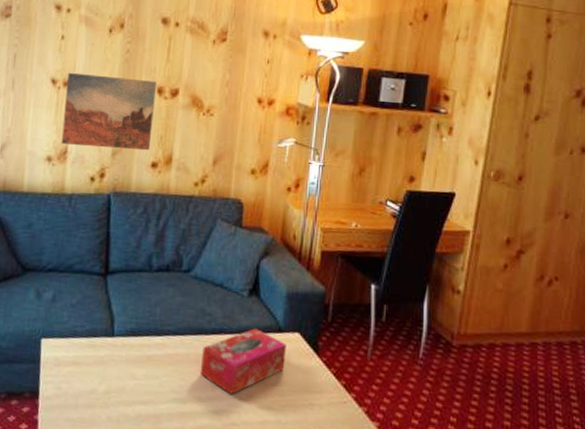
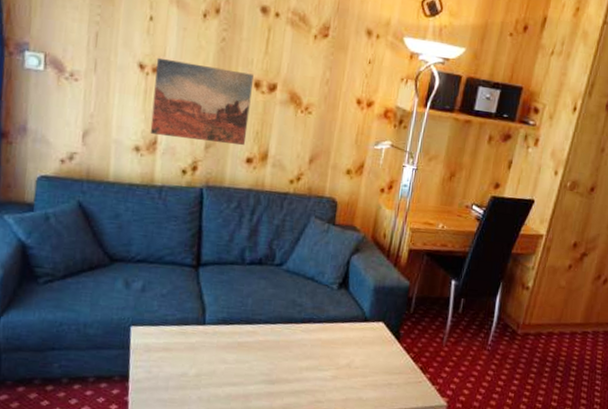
tissue box: present [199,328,286,394] -> none [288,318,371,376]

